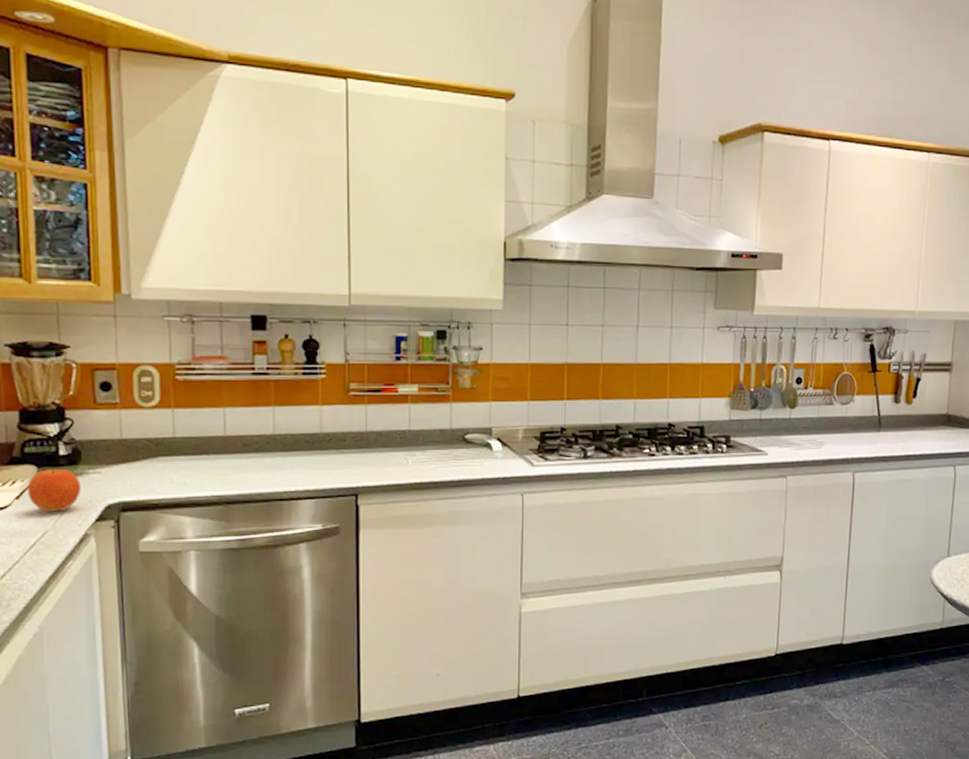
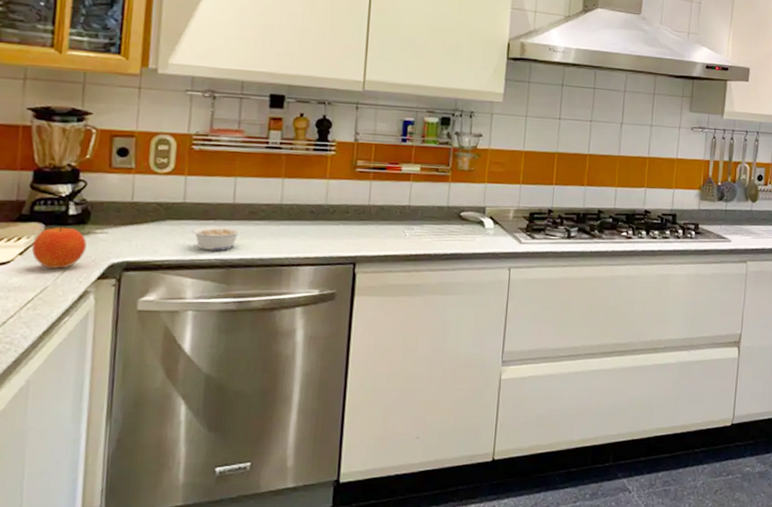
legume: none [185,461,236,487] -> present [192,226,242,251]

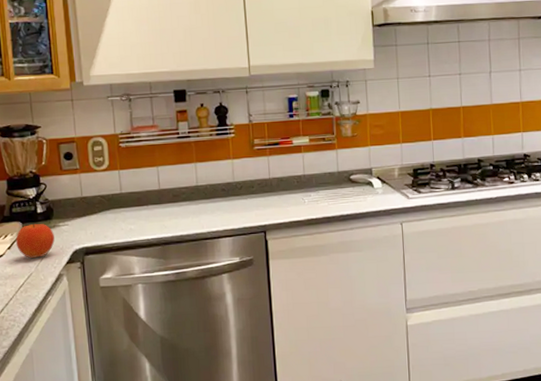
legume: present [192,226,242,251] -> none [131,210,169,232]

